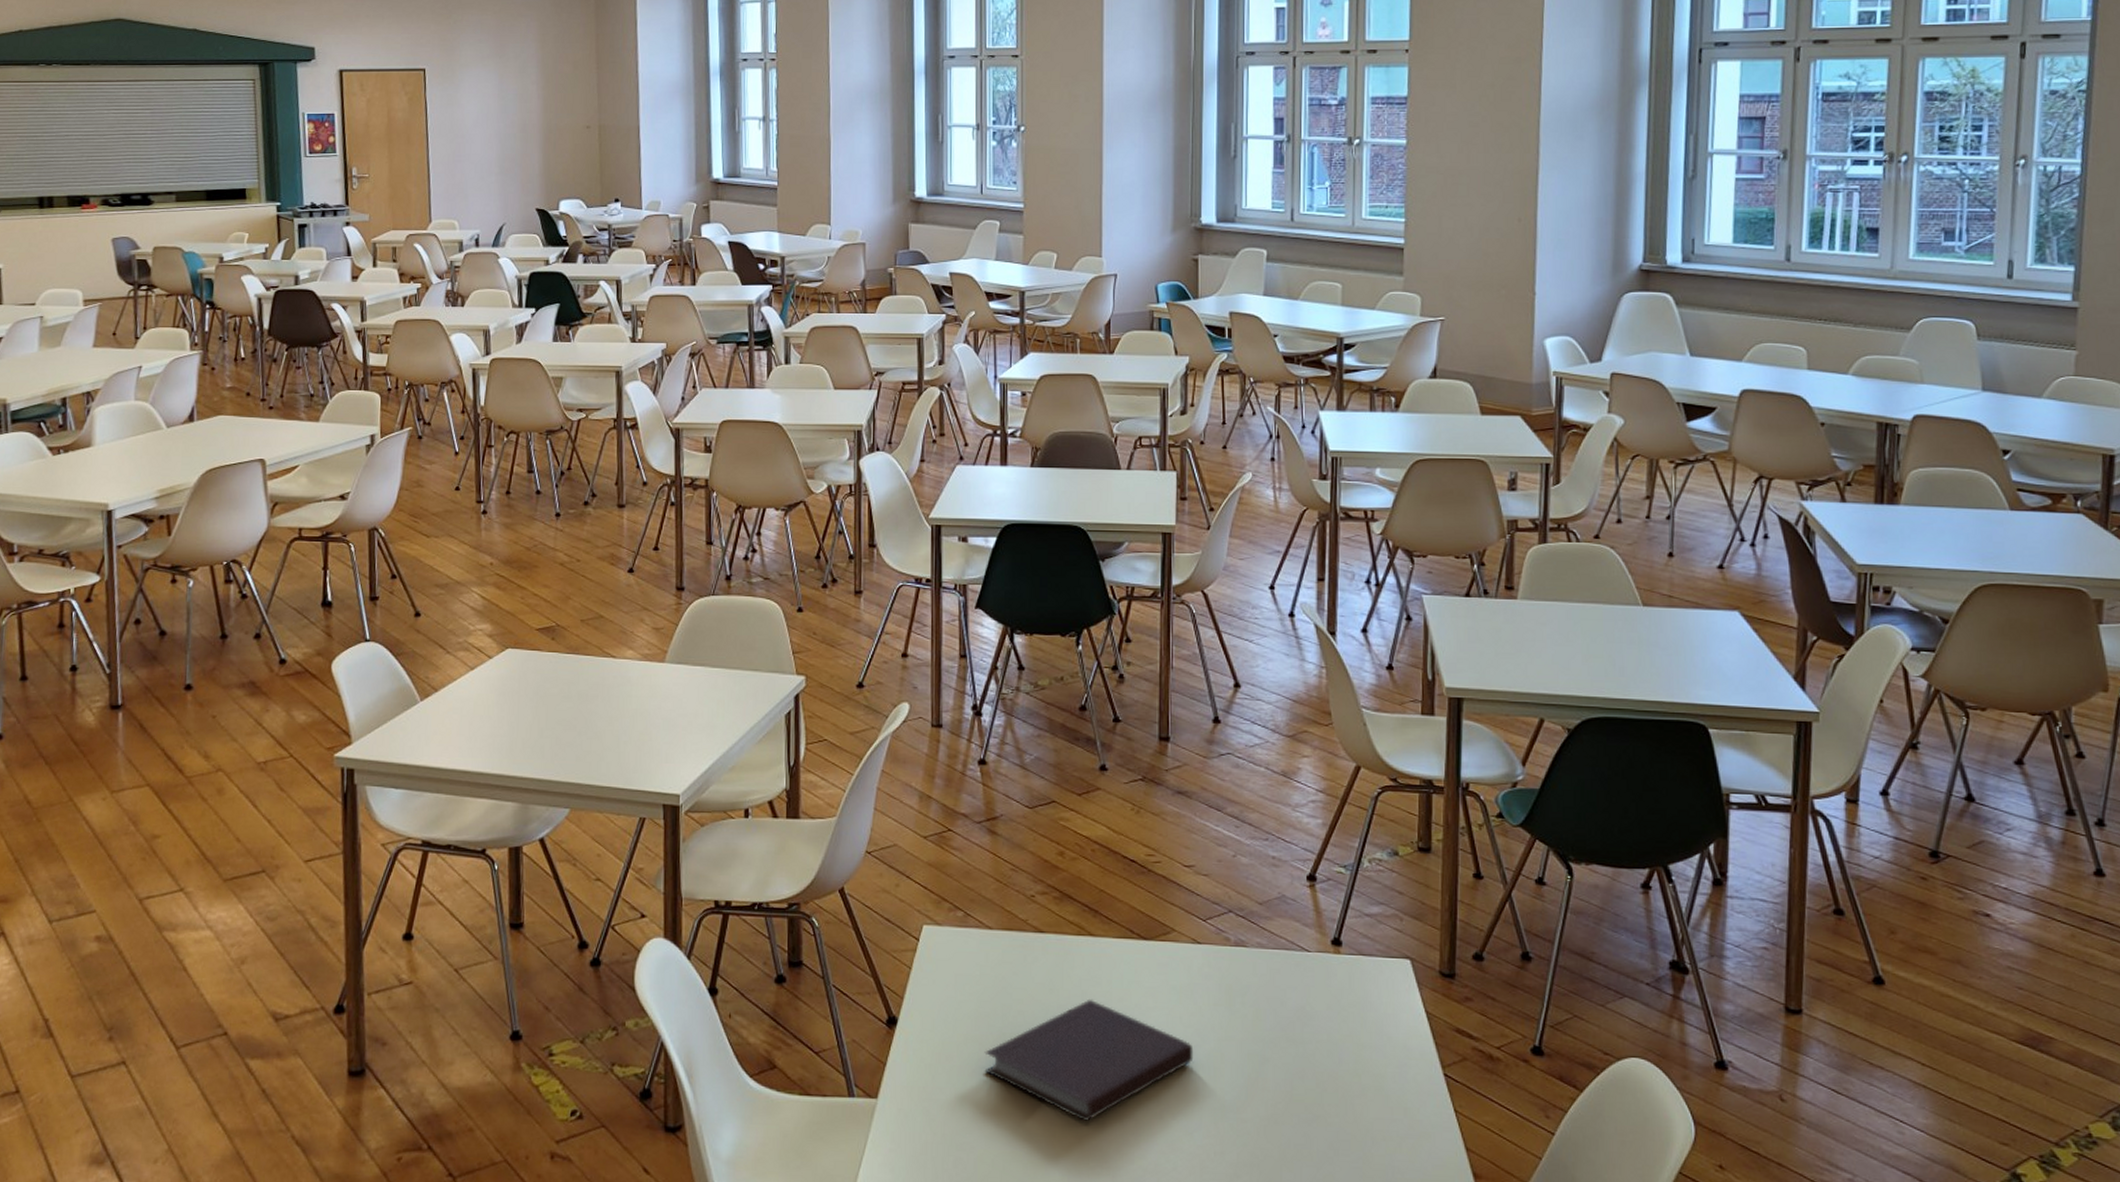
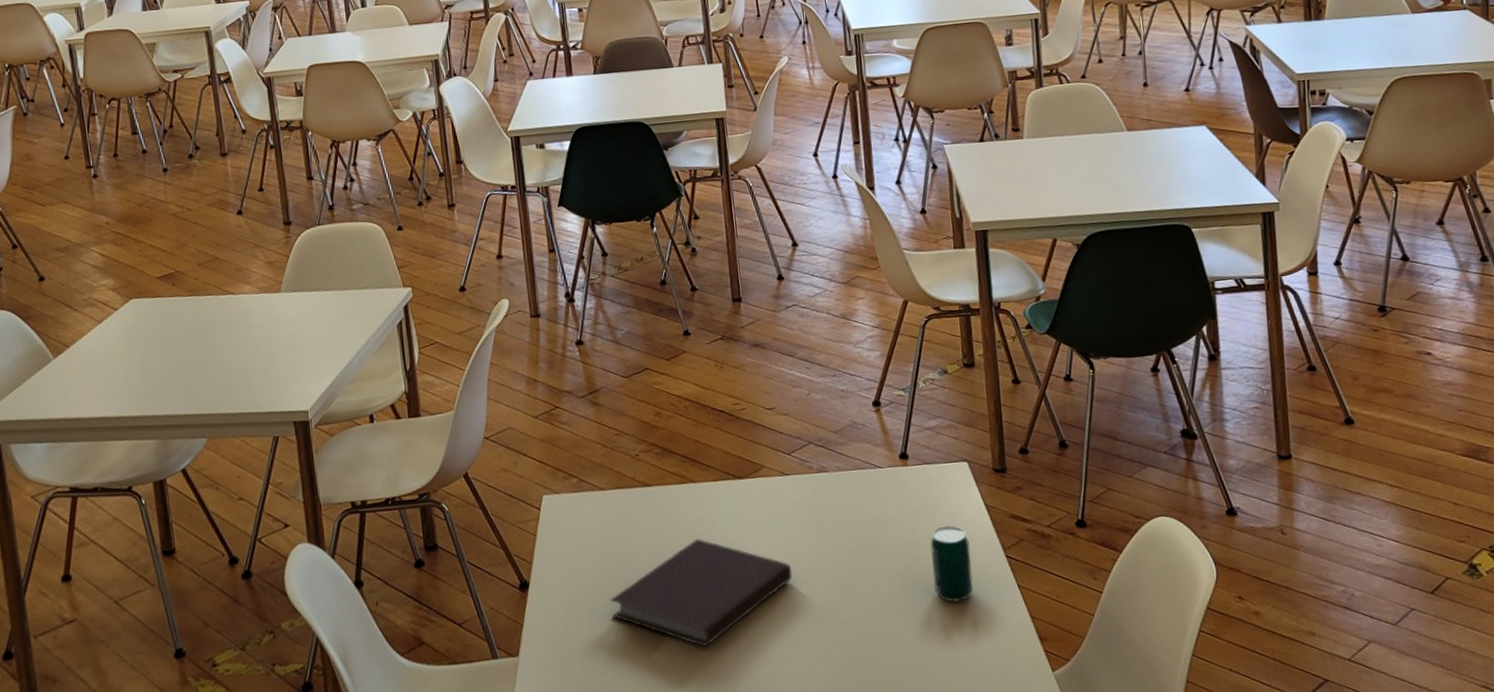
beverage can: none [1354,1028,1403,1119] -> present [930,525,974,603]

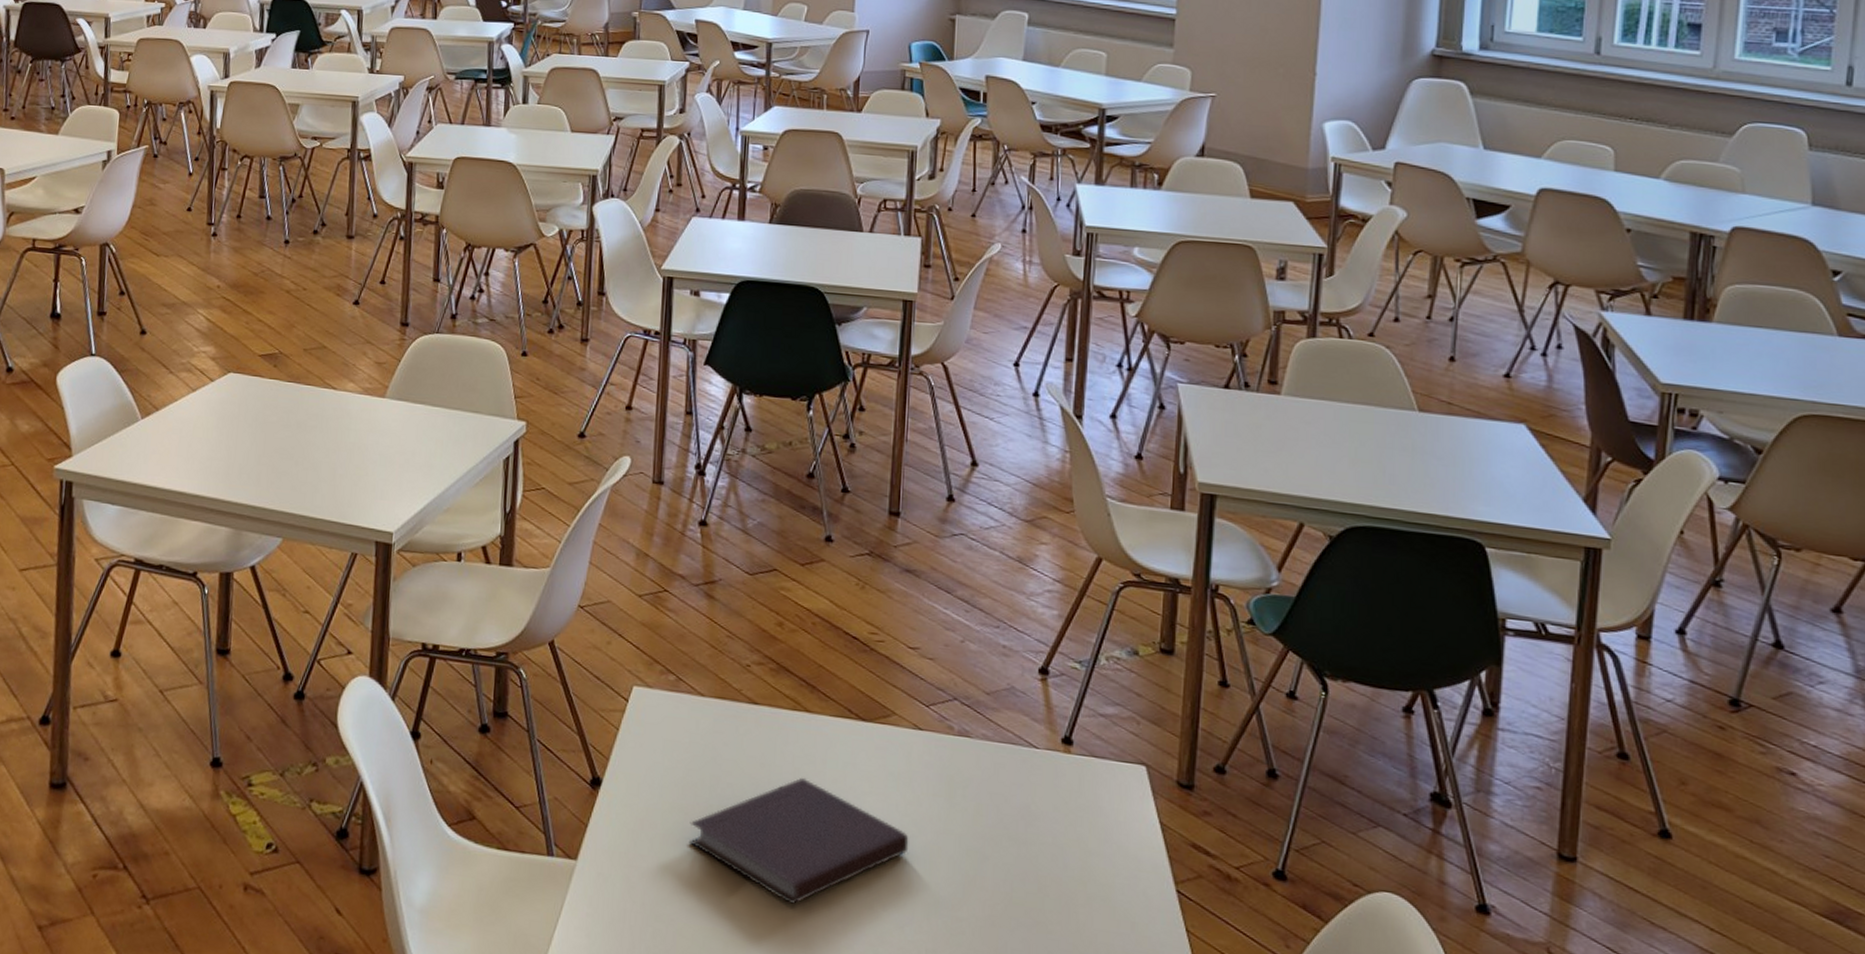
beverage can: present [930,525,974,603] -> none [1078,835,1133,932]

